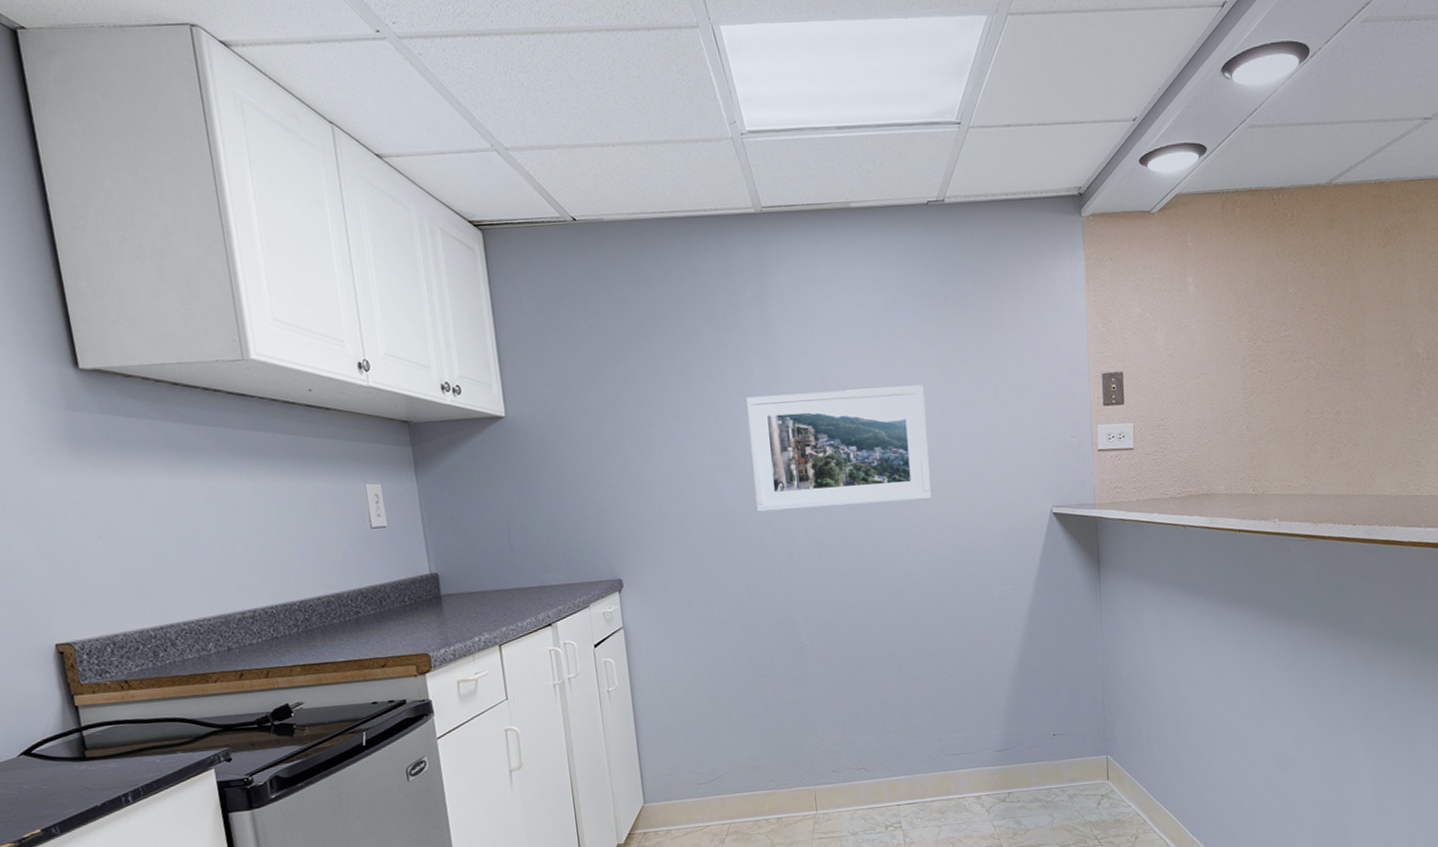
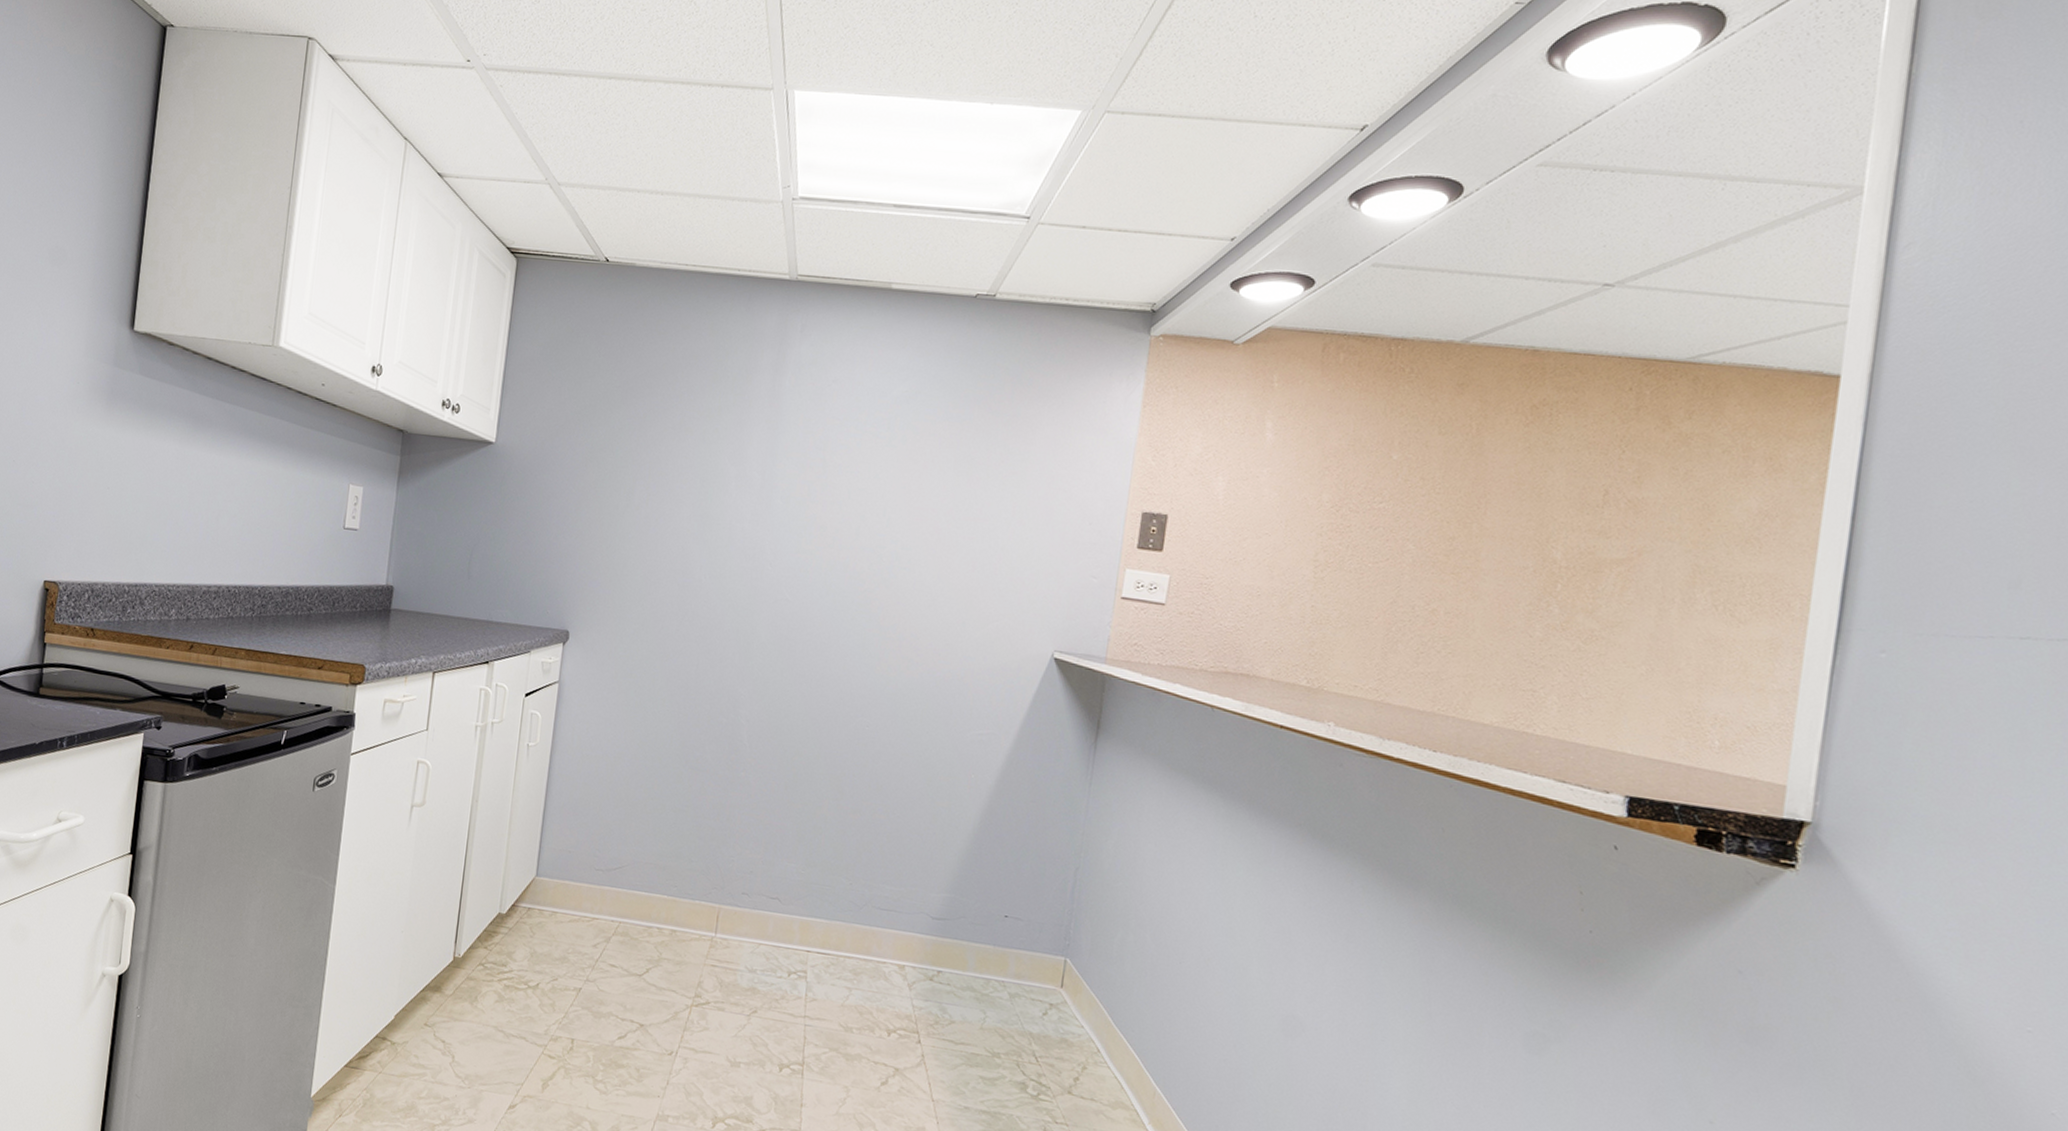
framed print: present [745,384,931,512] -> none [723,467,933,614]

